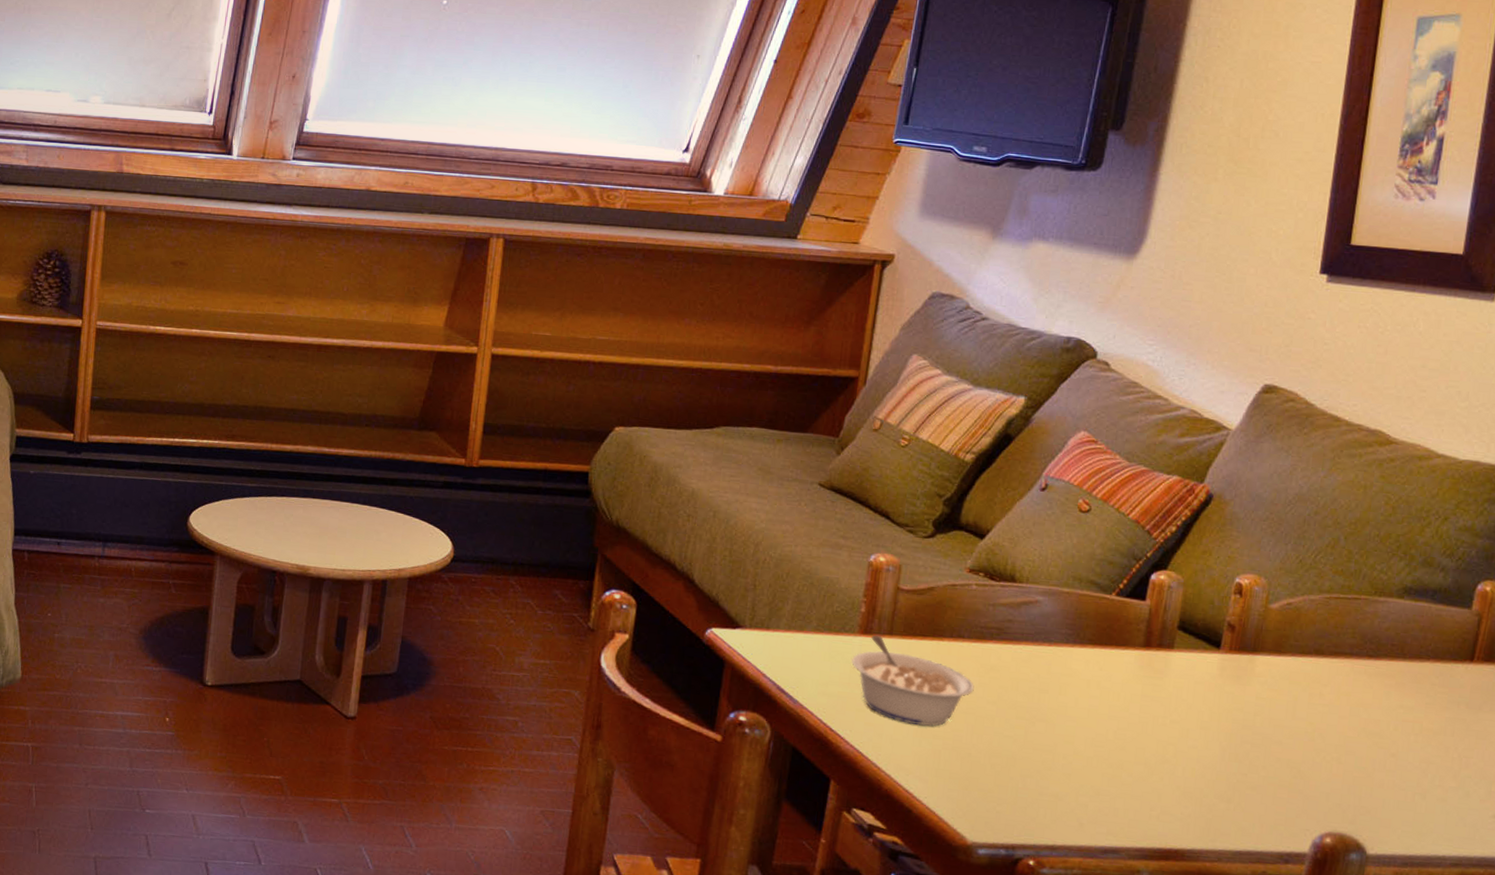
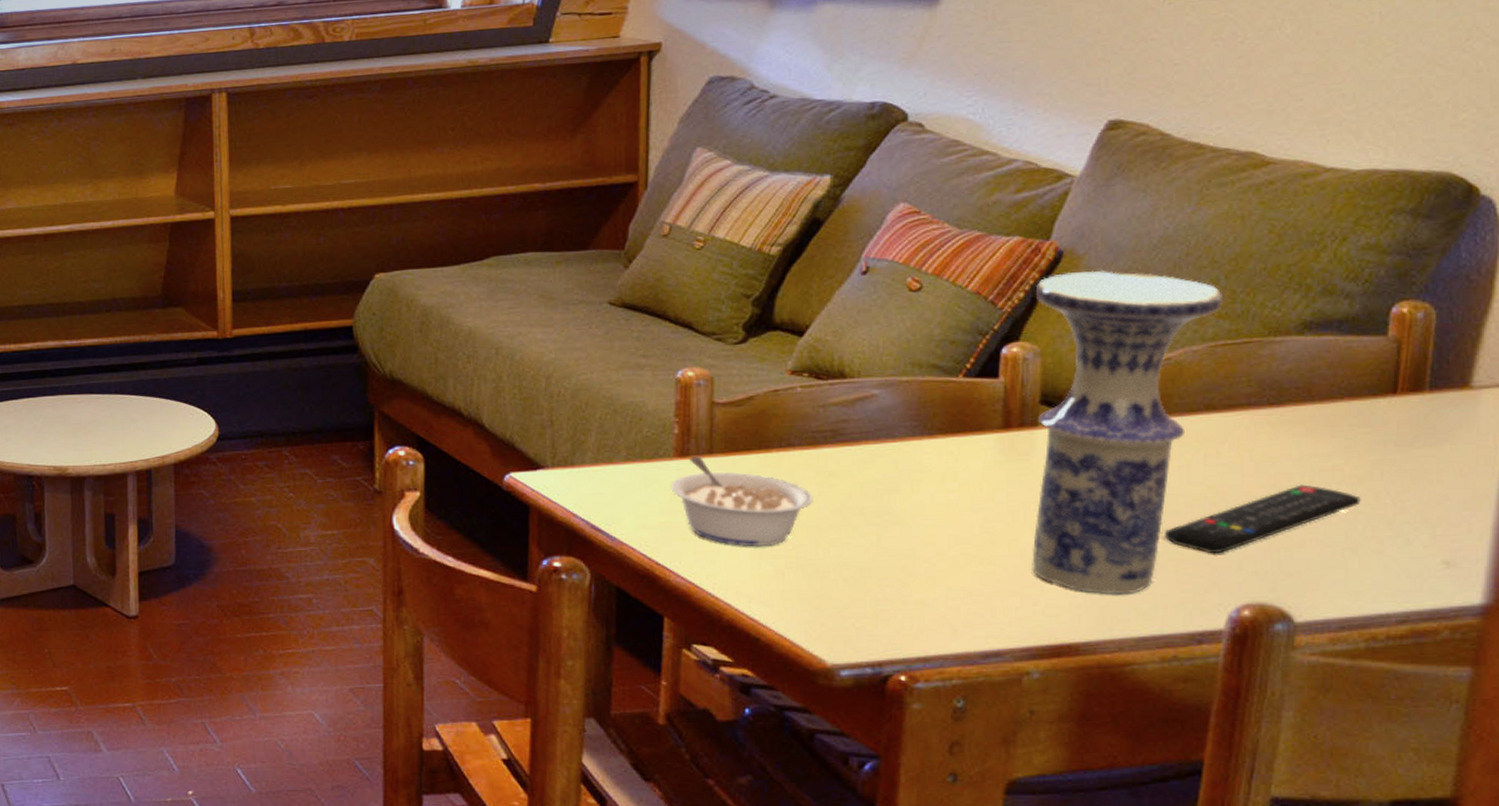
vase: none [1153,514,1342,811] -> present [1032,270,1224,595]
remote control: none [1268,731,1434,785] -> present [1165,484,1361,554]

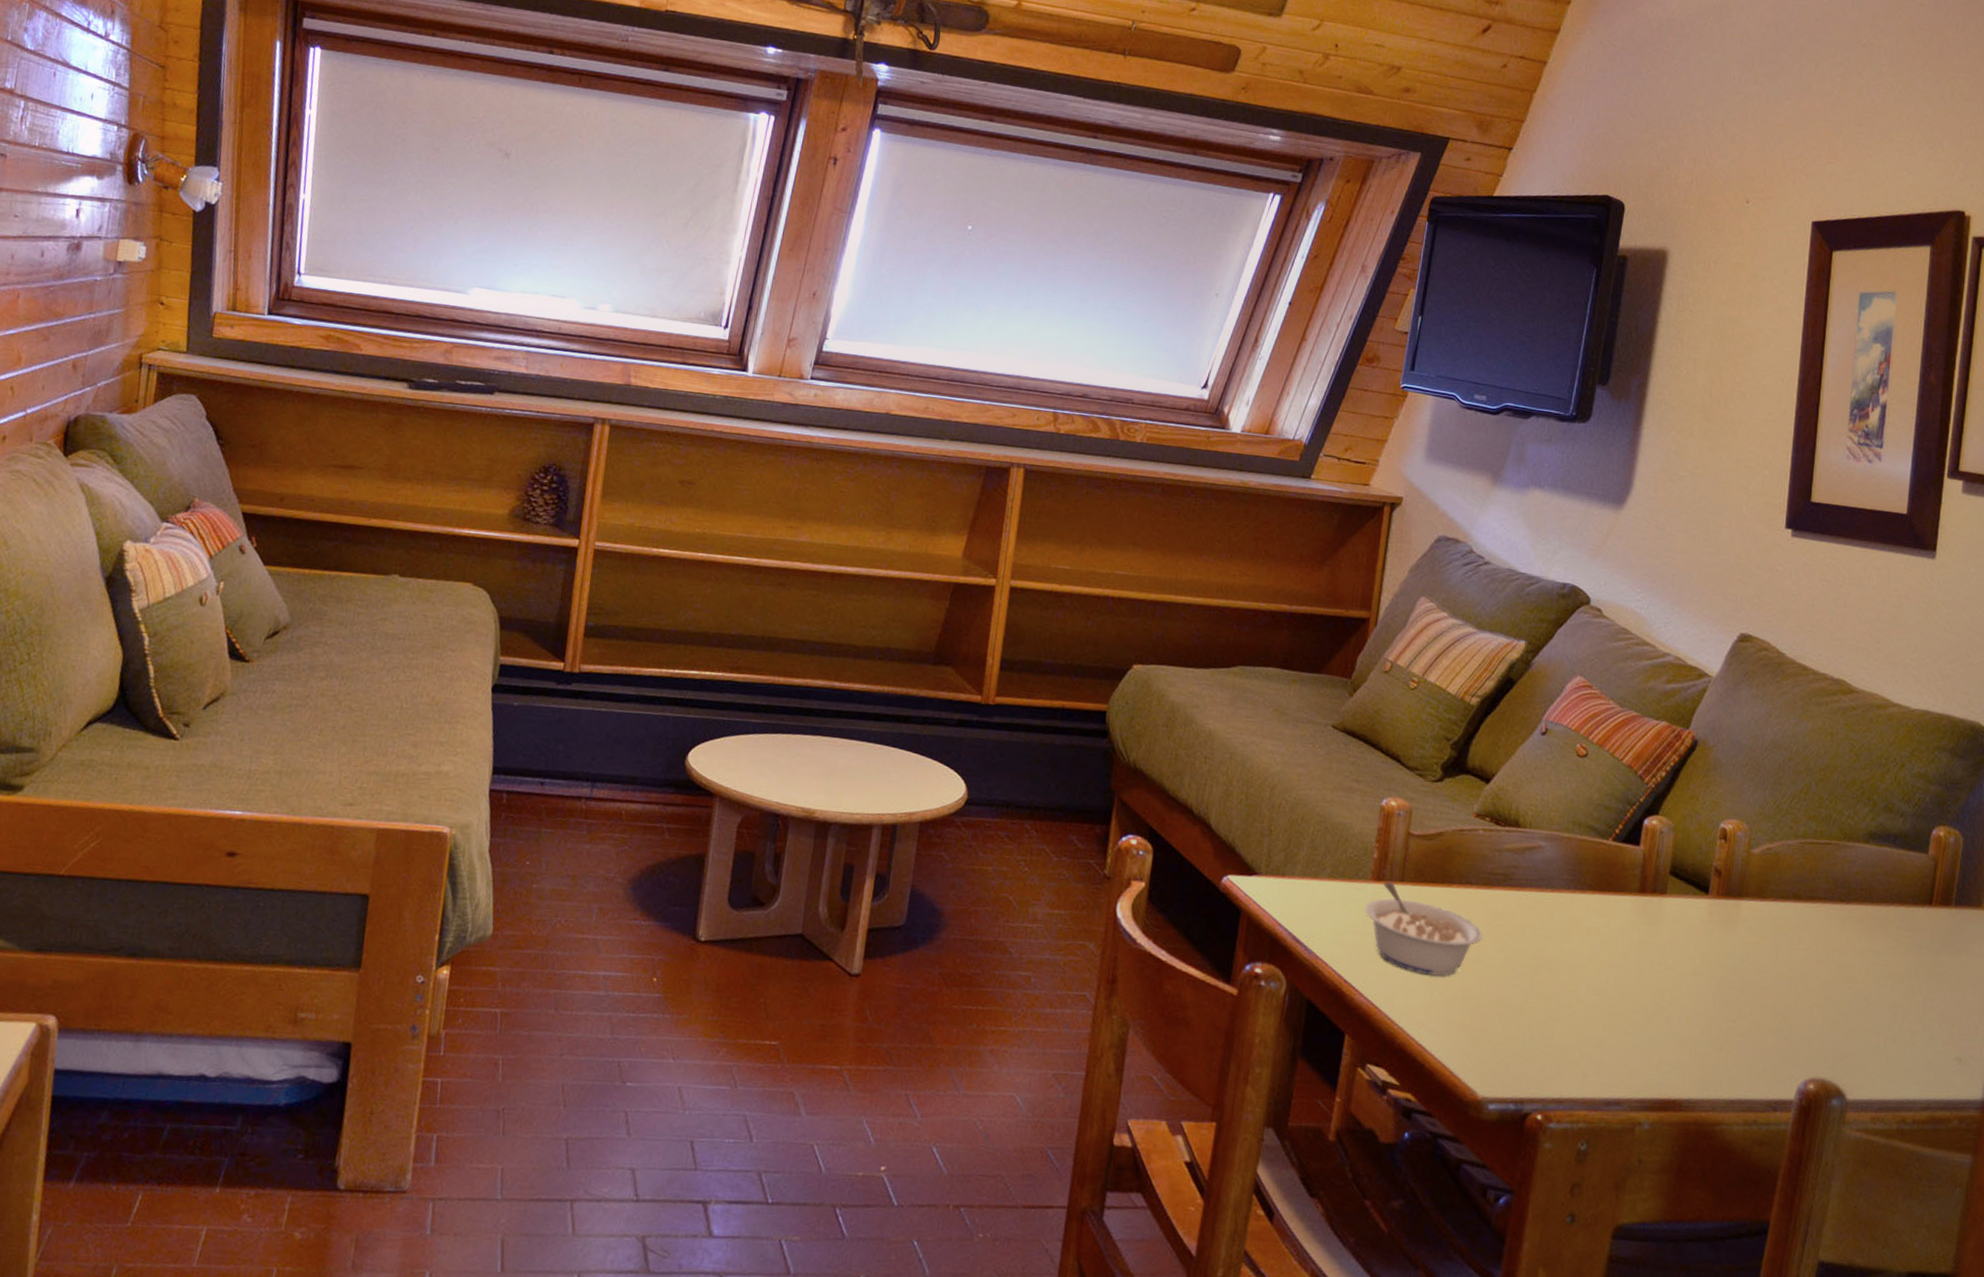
vase: present [1032,270,1224,595] -> none [1651,760,1814,1059]
remote control: present [1165,484,1361,554] -> none [1755,975,1901,1030]

